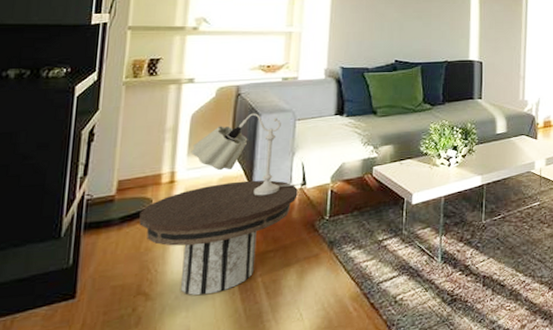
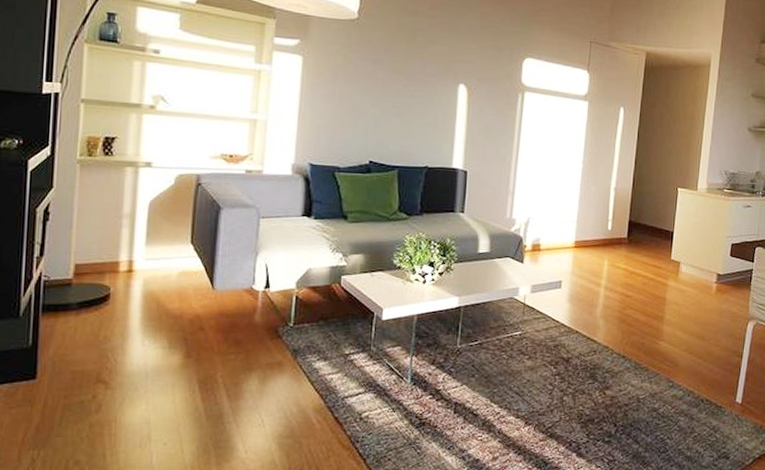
side table: present [139,180,298,296] -> none [97,277,261,390]
table lamp: present [191,113,305,196] -> none [149,206,268,295]

